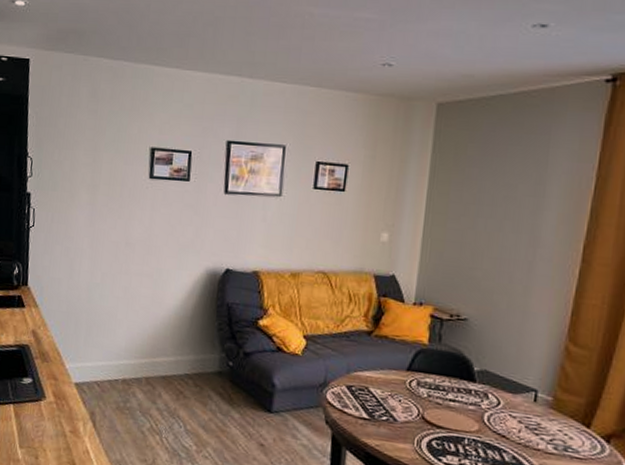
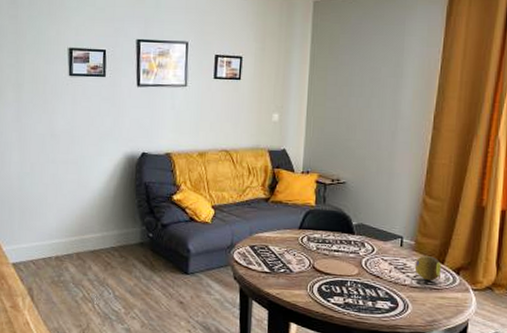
fruit: none [551,415,586,448] -> present [414,256,441,280]

